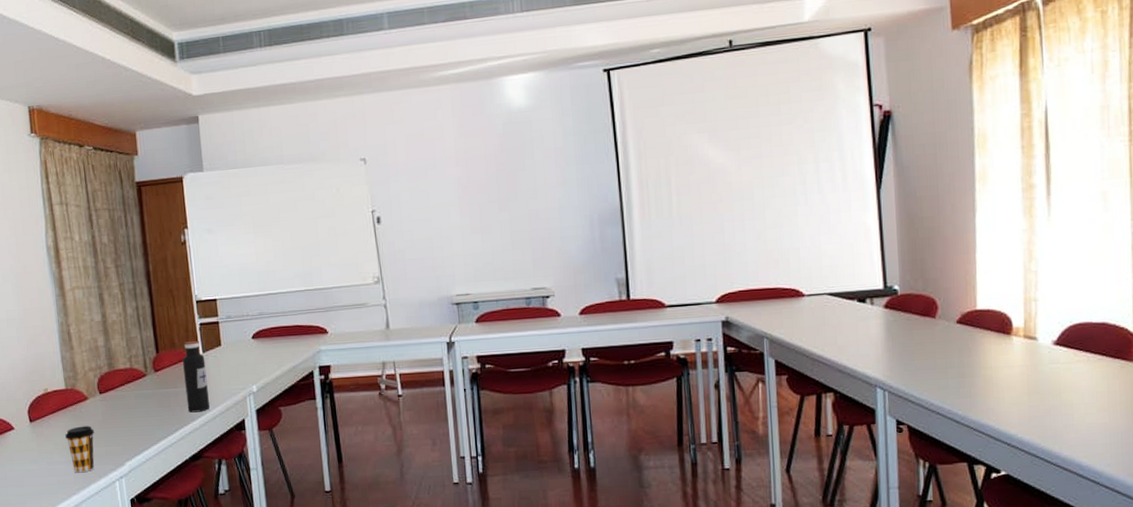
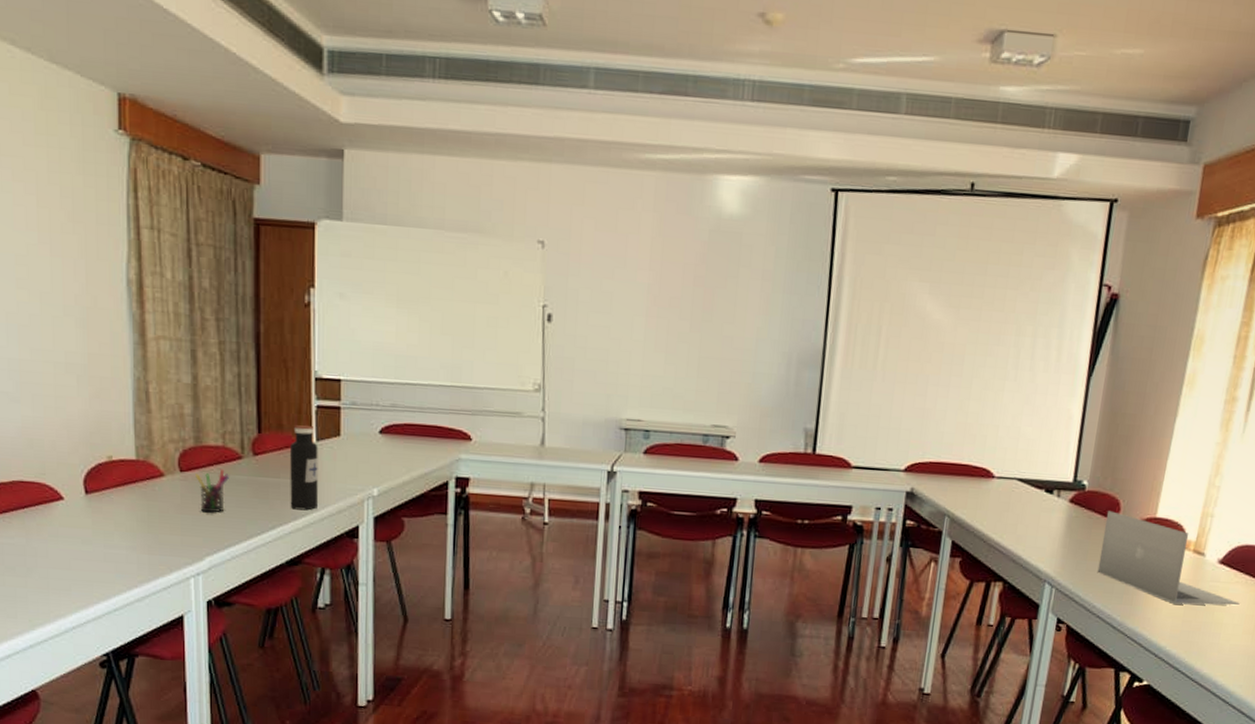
coffee cup: present [65,426,95,473] -> none [130,507,169,563]
pen holder: none [112,387,138,425] -> present [195,469,229,513]
laptop: none [924,310,1087,391] -> present [1097,511,1240,606]

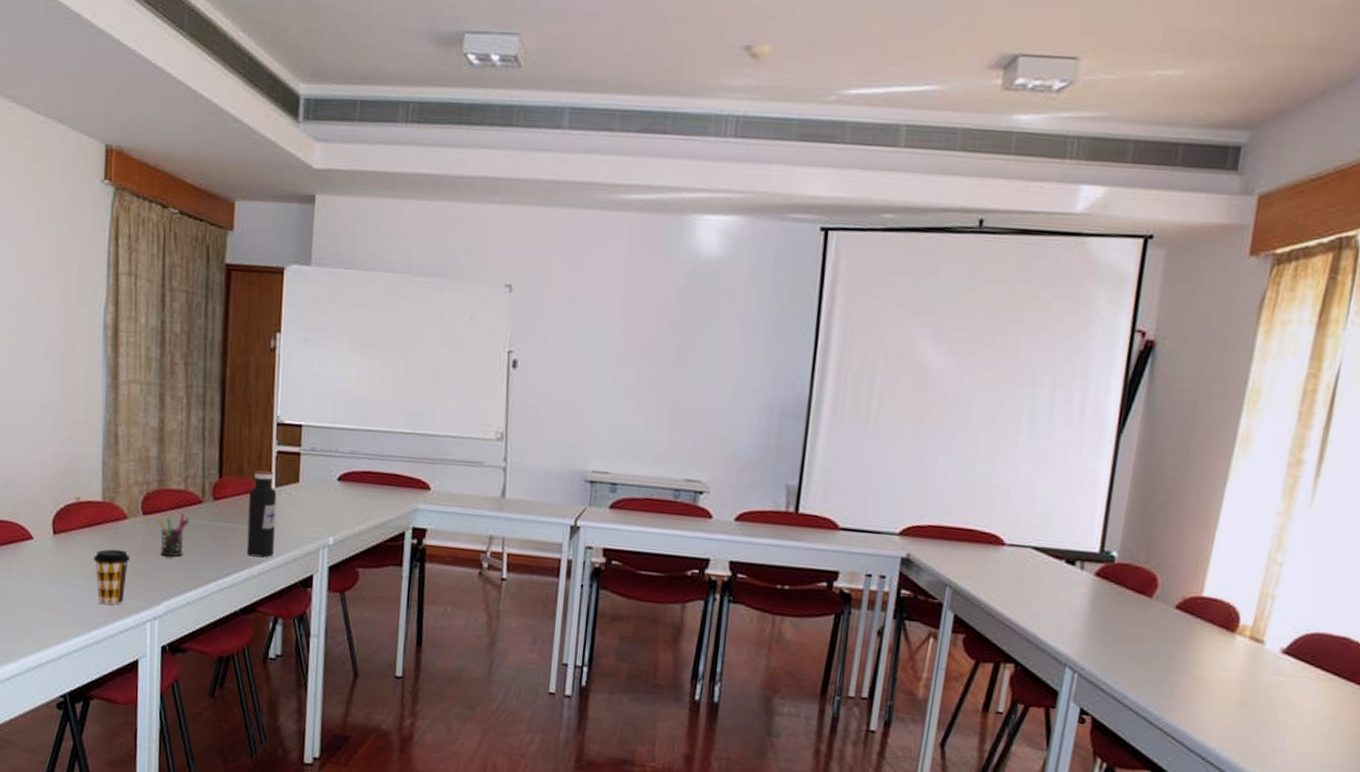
coffee cup: none [130,507,169,563] -> present [94,549,130,606]
laptop: present [1097,511,1240,606] -> none [1129,587,1310,704]

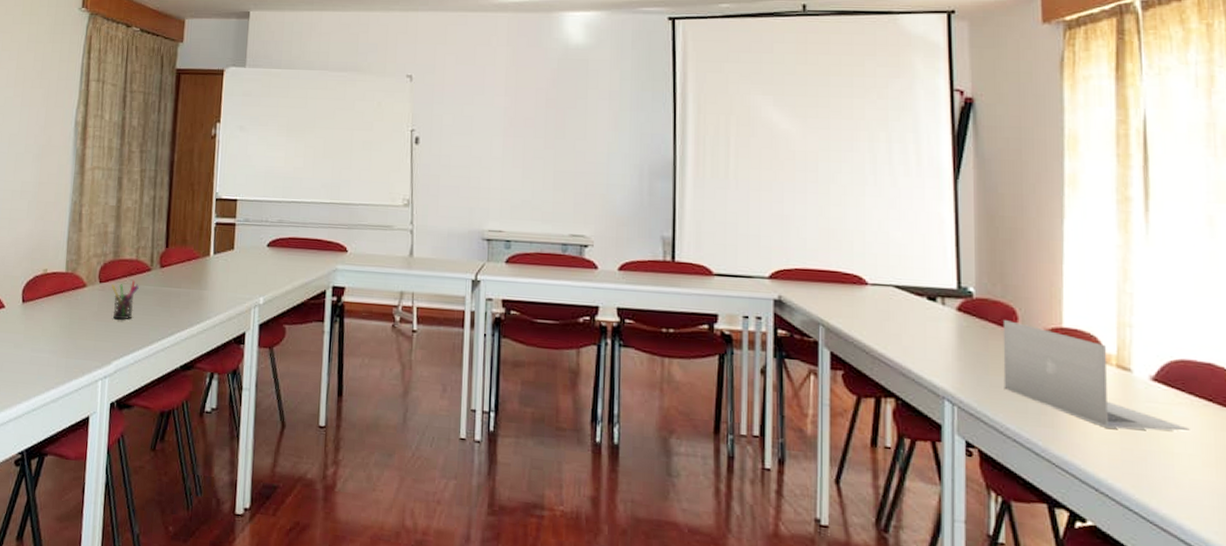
coffee cup: present [94,549,130,606] -> none [55,314,87,366]
water bottle: present [246,470,277,558] -> none [187,240,215,318]
laptop: none [1129,587,1310,704] -> present [1002,320,1190,432]

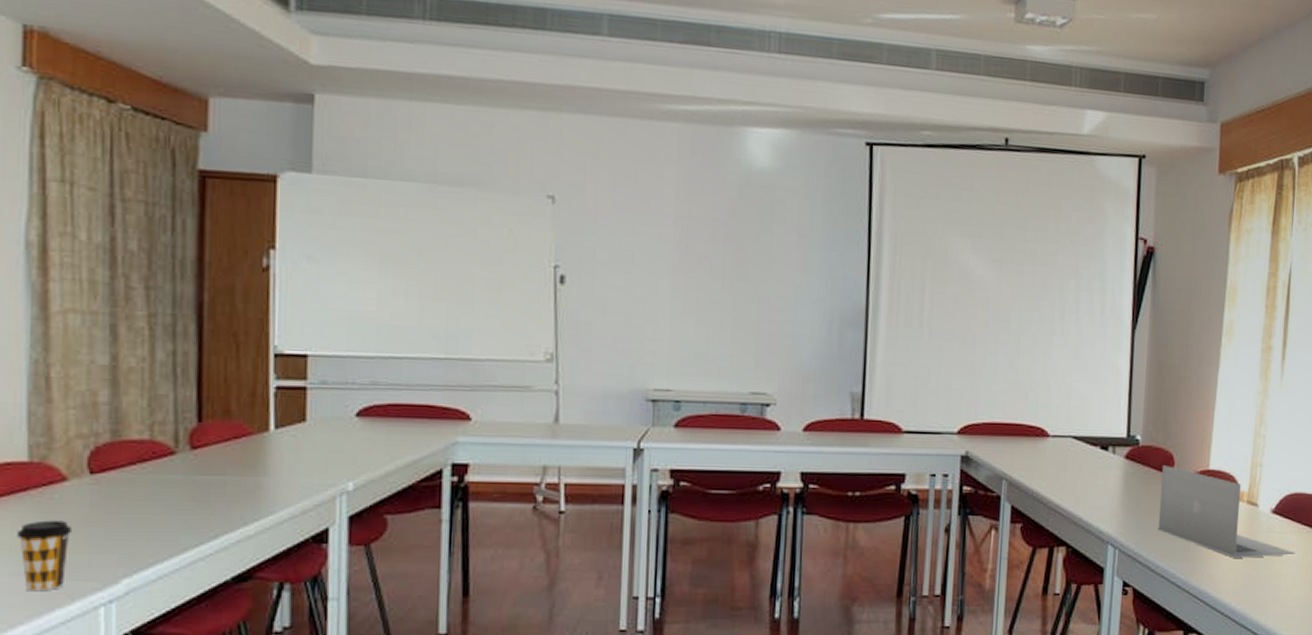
coffee cup: none [55,314,87,366] -> present [17,520,73,592]
pen holder: present [111,280,139,320] -> none [111,468,157,523]

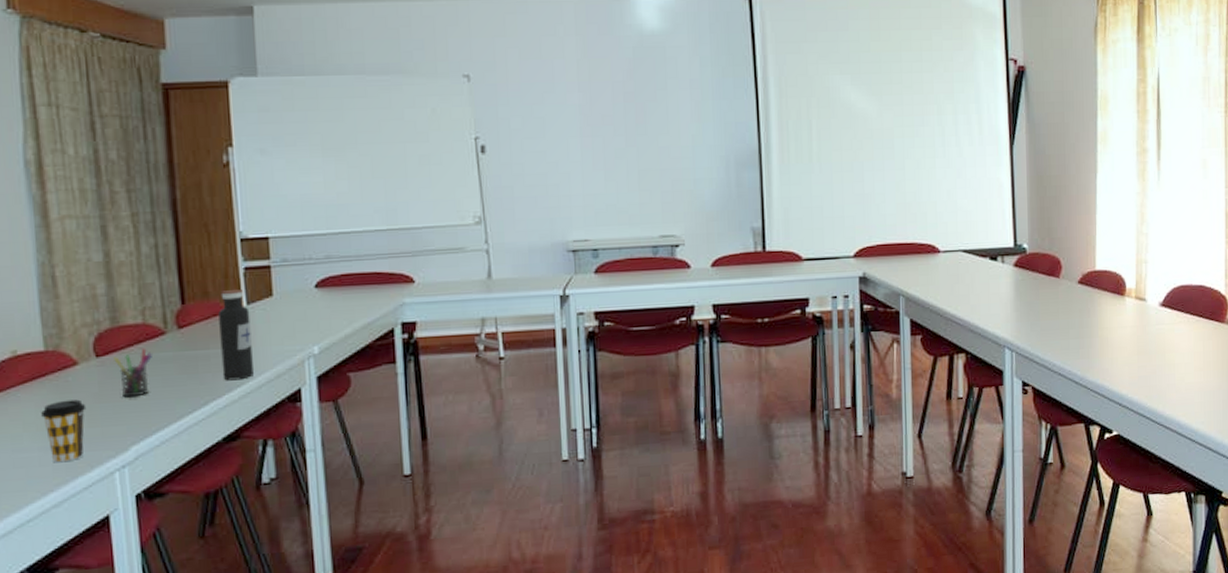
pen holder: none [111,468,157,523] -> present [114,348,152,398]
water bottle: none [238,411,277,513] -> present [218,290,254,381]
laptop: present [1158,465,1295,558] -> none [1050,270,1186,351]

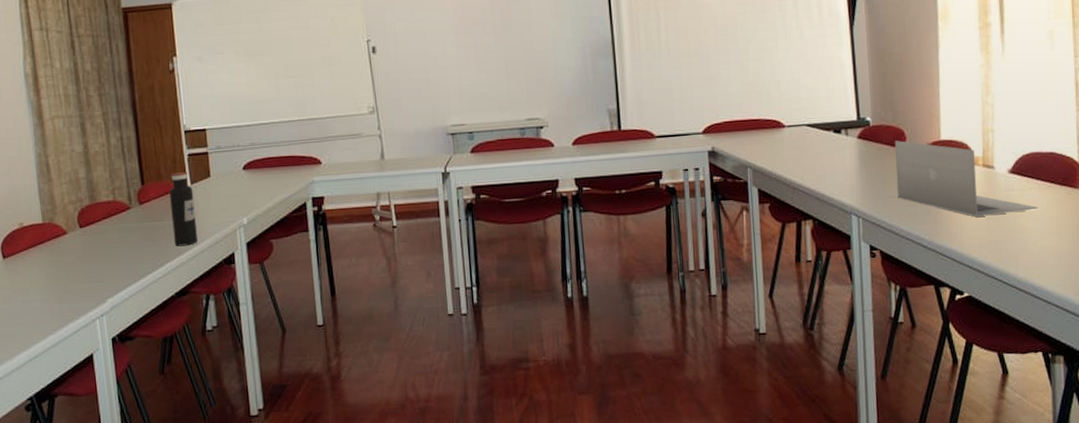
coffee cup: present [41,399,87,463] -> none [42,261,74,312]
pen holder: present [114,348,152,398] -> none [93,220,121,260]
laptop: none [1050,270,1186,351] -> present [894,140,1038,217]

